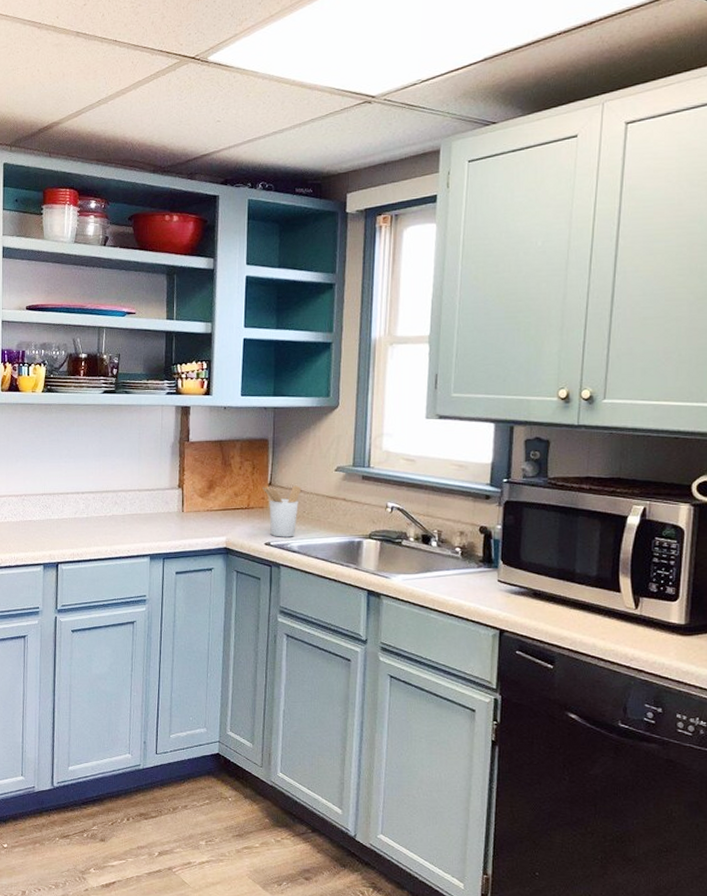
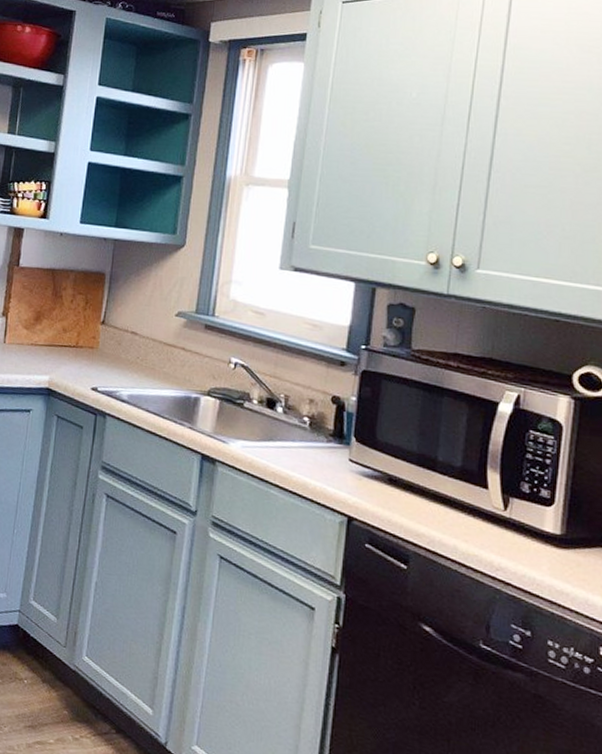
utensil holder: present [262,485,302,537] -> none [94,325,137,385]

